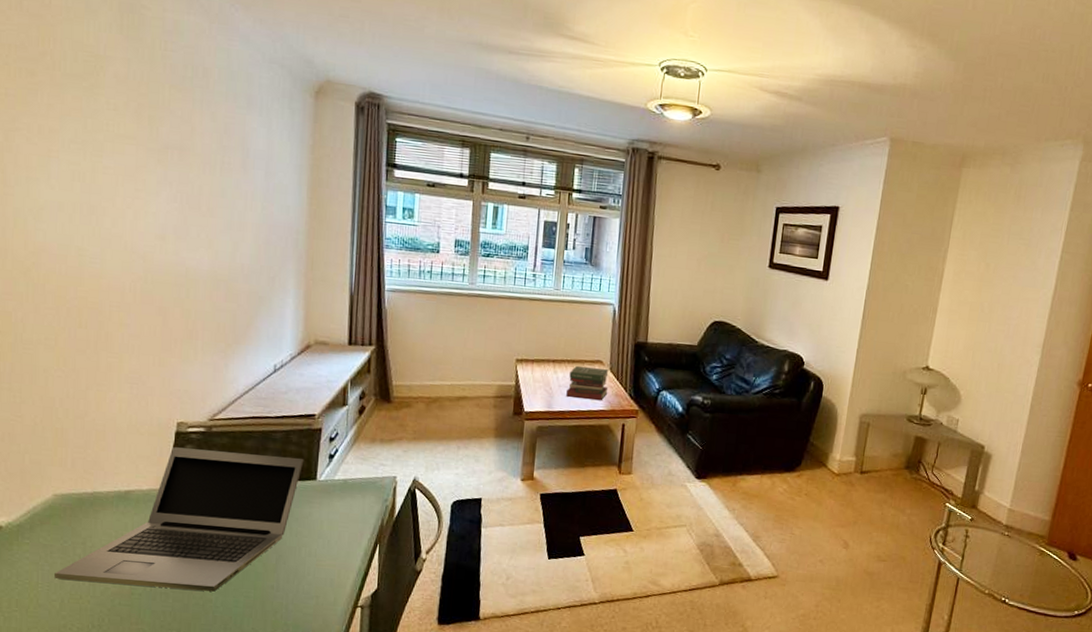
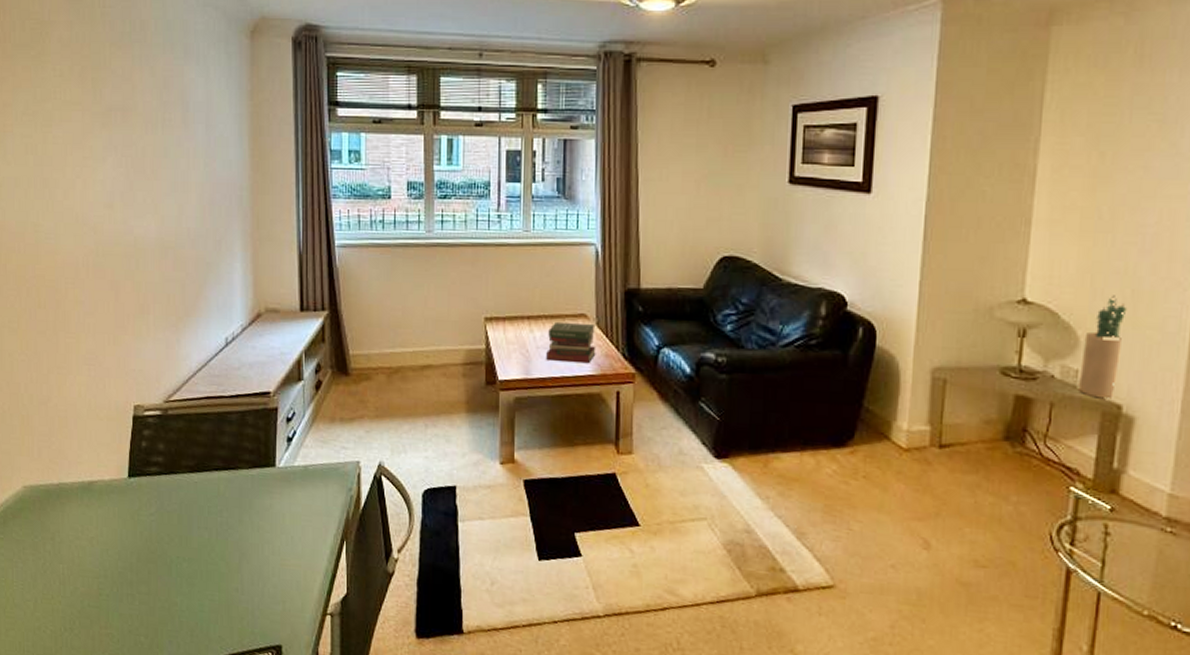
laptop: present [54,447,304,592] -> none [28,433,262,594]
vase: none [958,367,993,441] -> present [1079,295,1126,399]

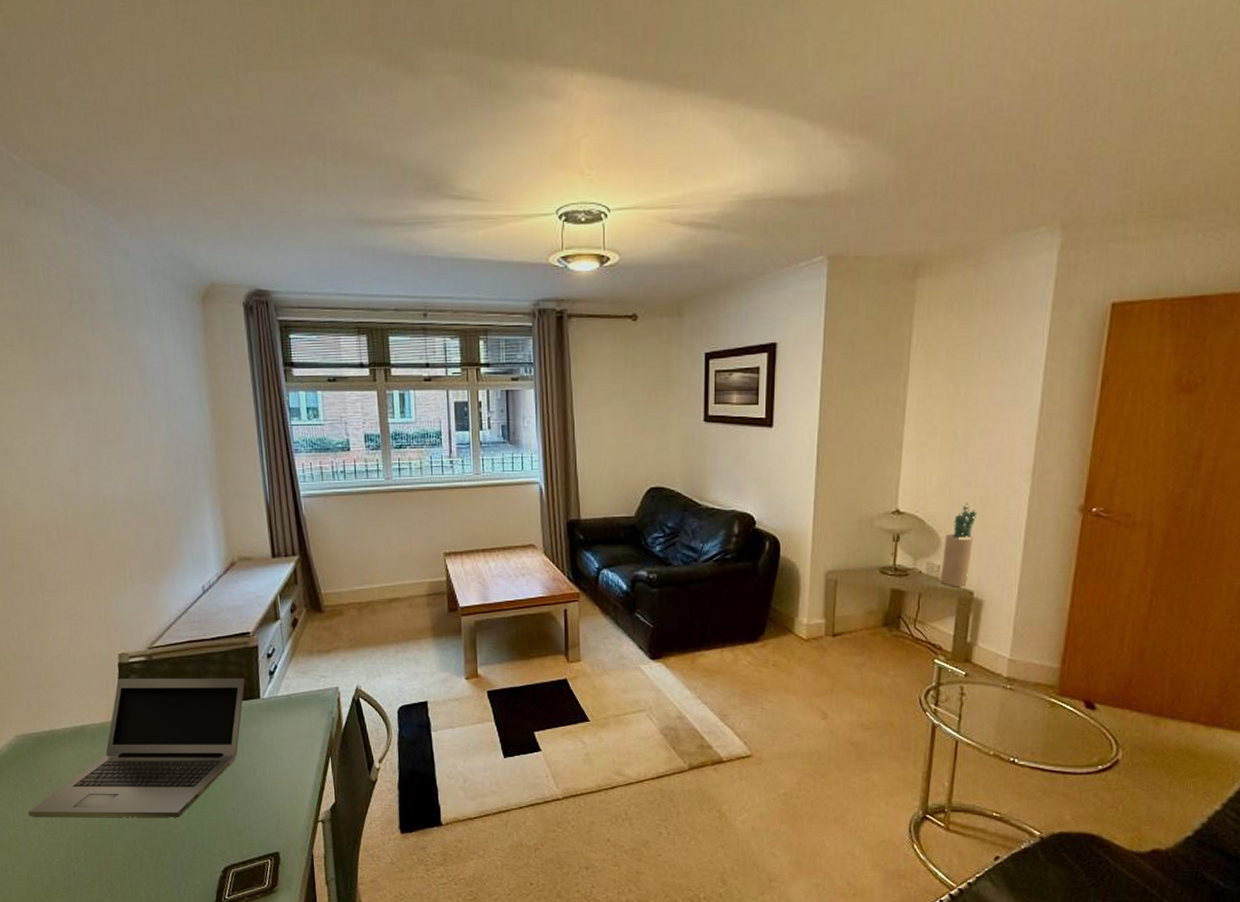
laptop: none [28,433,262,594] -> present [28,677,246,818]
books: present [546,321,596,364] -> none [501,552,545,587]

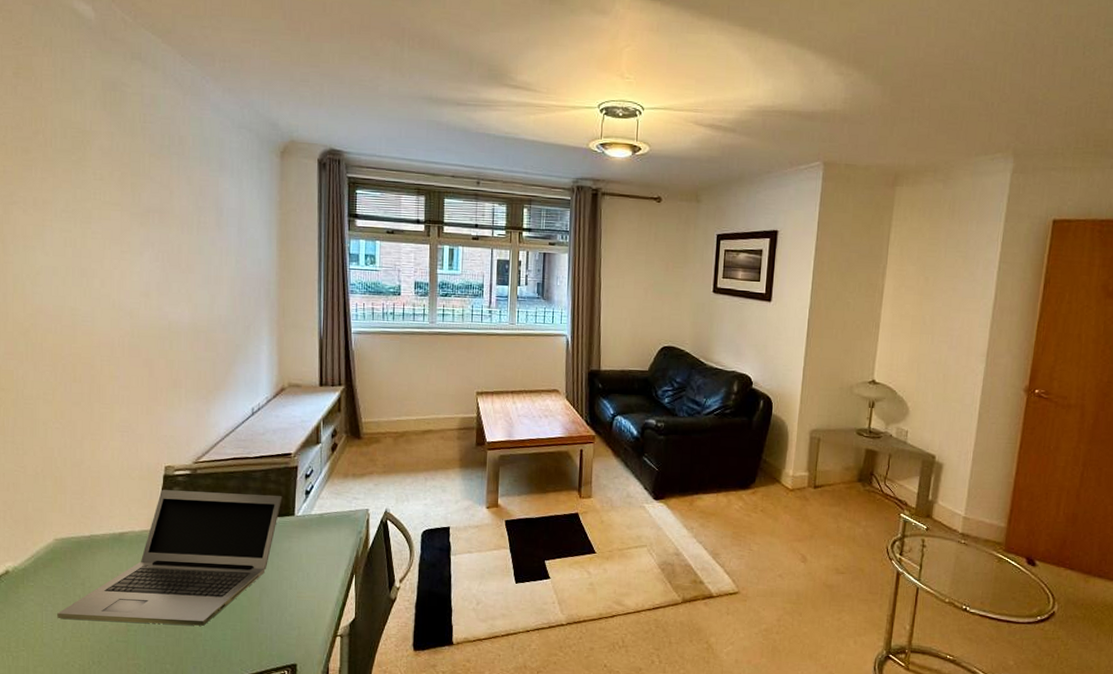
vase: present [940,503,976,587] -> none [908,378,939,451]

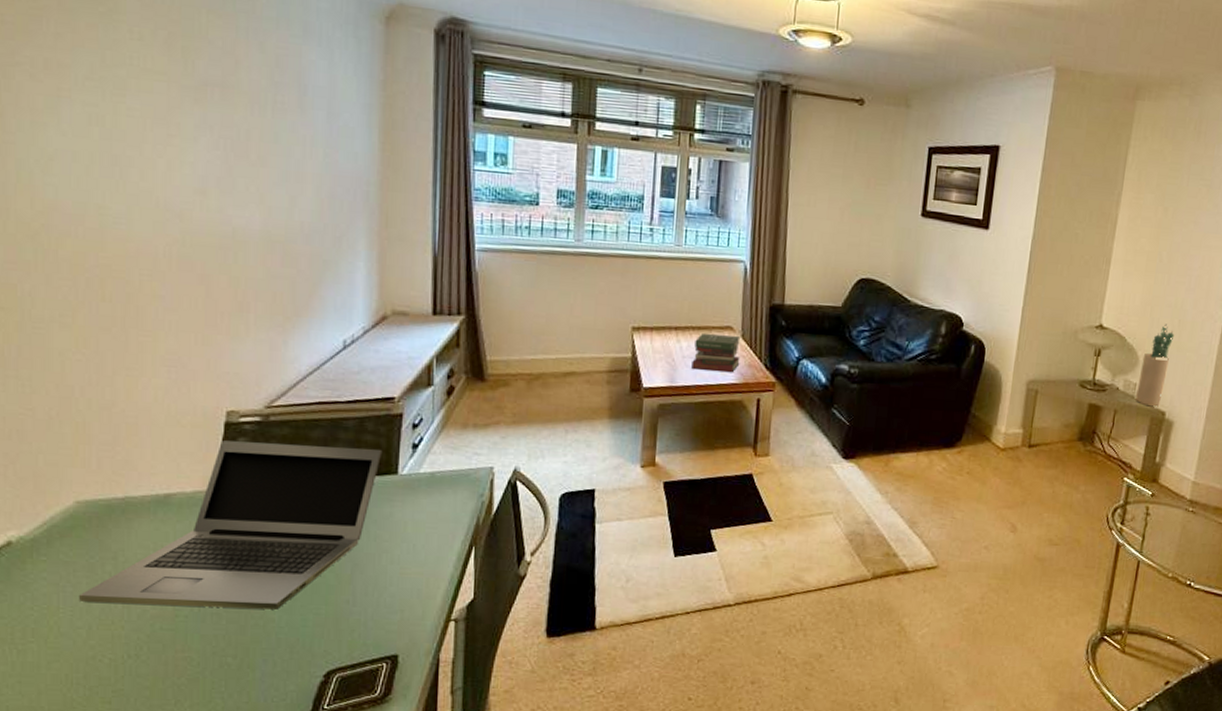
books: none [525,395,565,428] -> present [691,332,741,373]
vase: none [908,378,939,451] -> present [1136,324,1174,407]

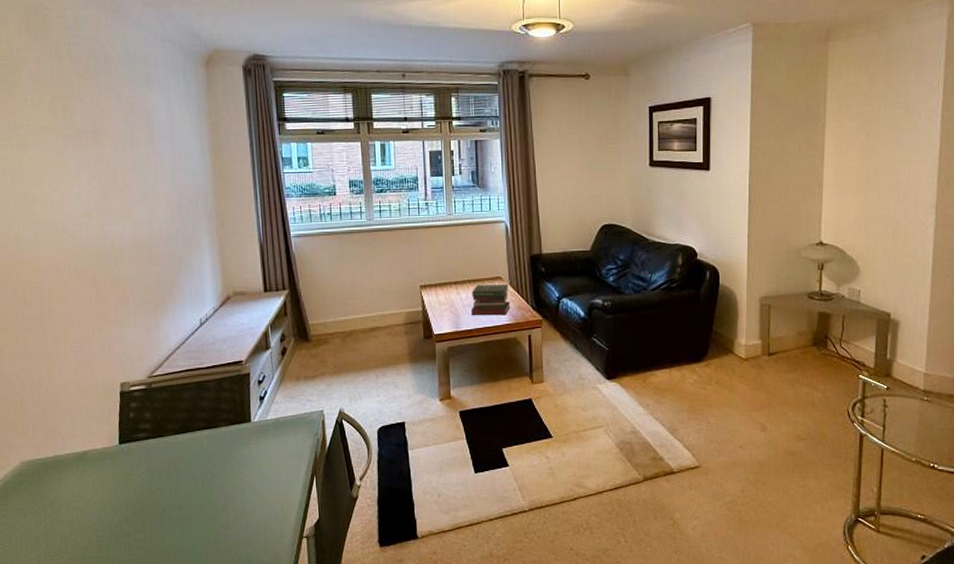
laptop: present [79,440,383,610] -> none [30,403,238,539]
vase: present [1136,324,1174,407] -> none [861,235,889,310]

